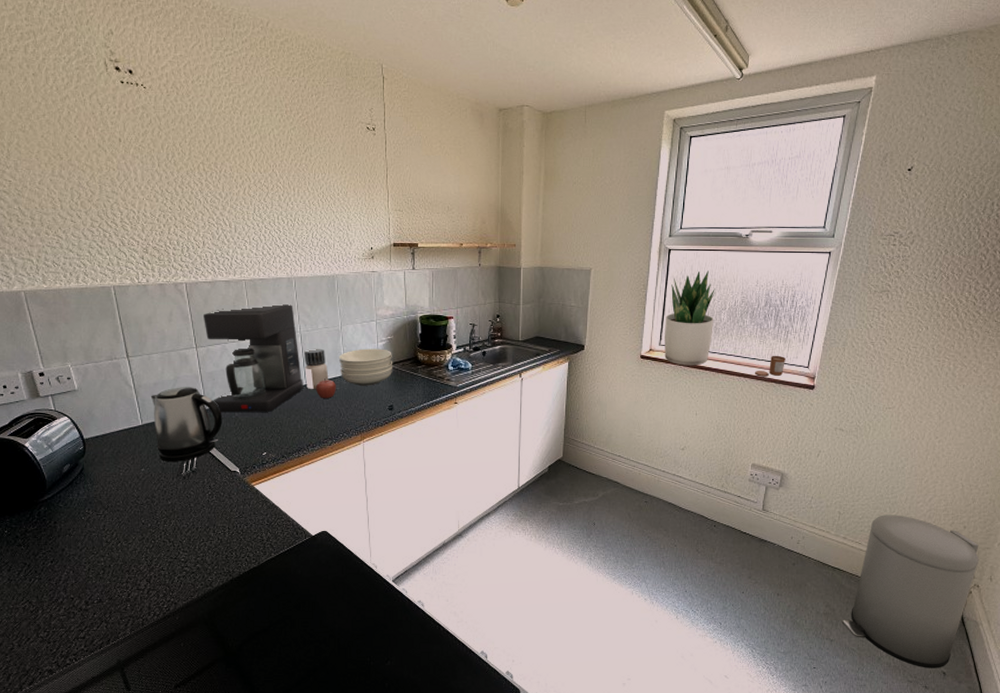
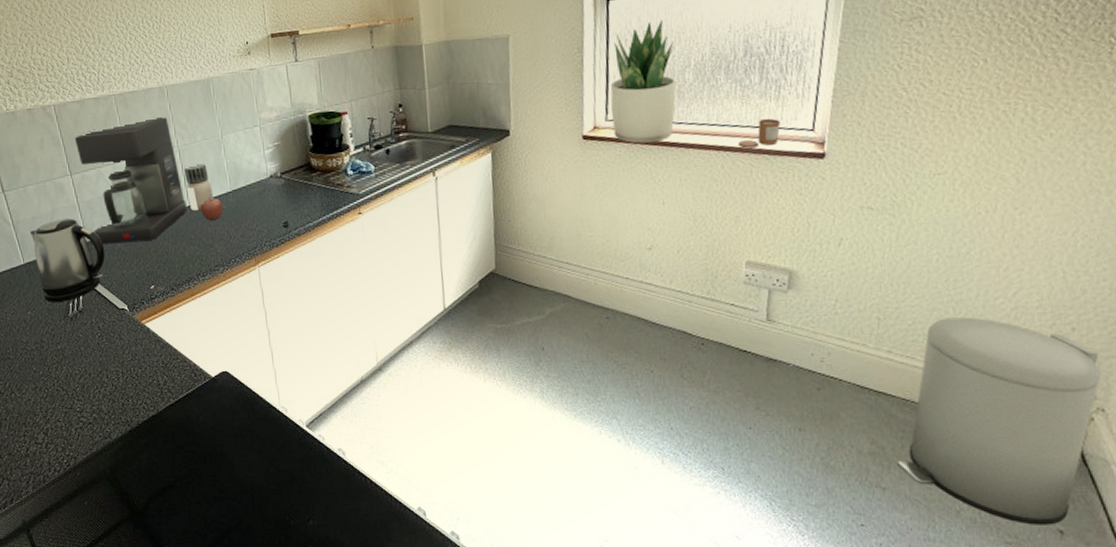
bowl: present [338,348,393,386] -> none [222,157,284,202]

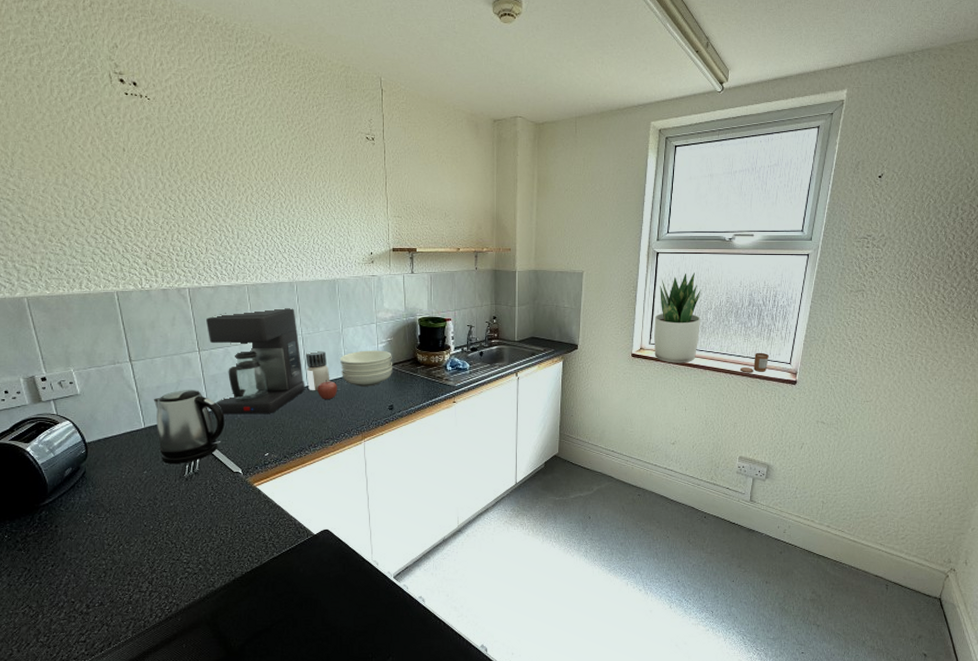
bowl: none [222,157,284,202] -> present [339,350,393,387]
pedal bin: present [896,317,1102,525] -> none [827,503,955,651]

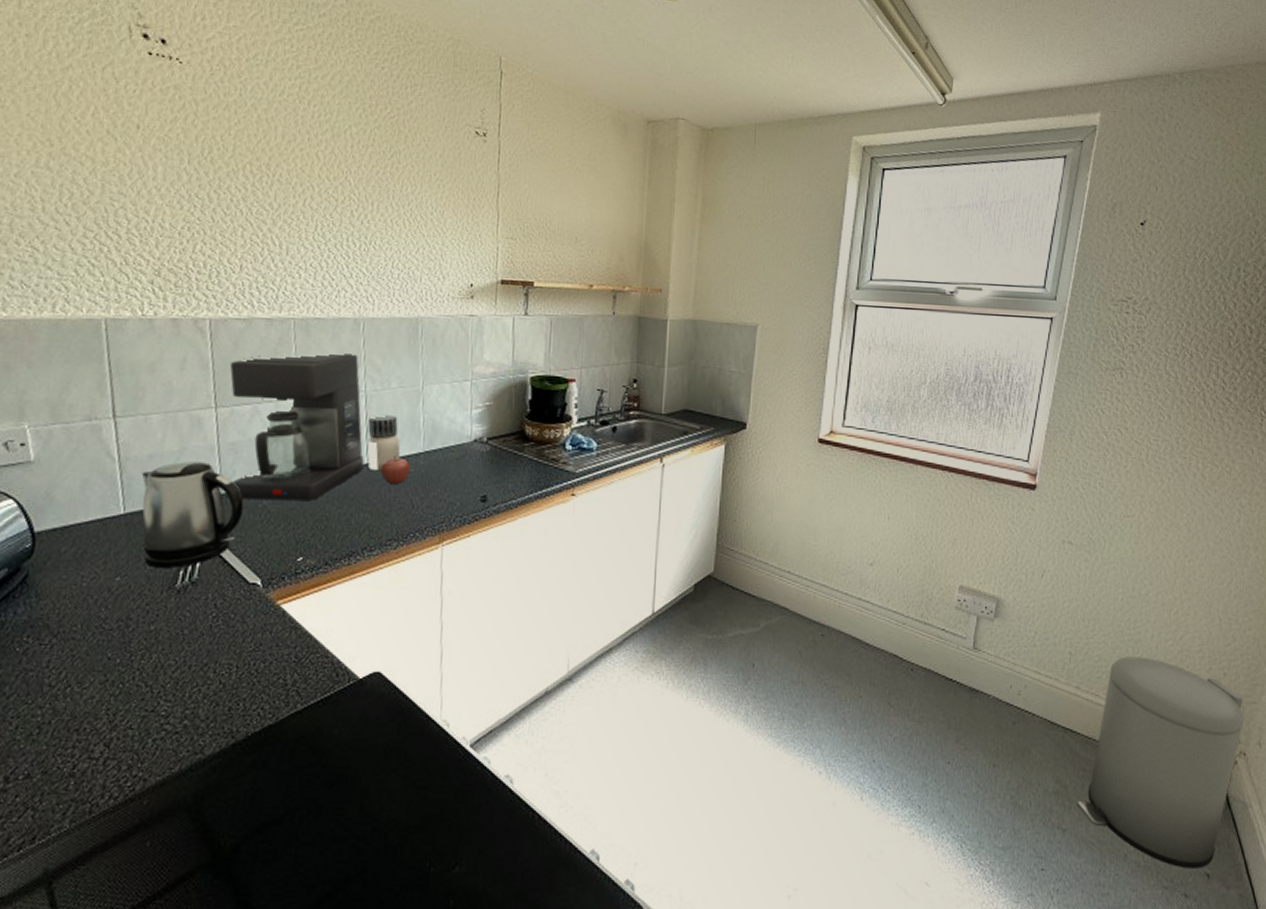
bowl: present [339,350,393,387] -> none [415,417,491,468]
planter: present [654,272,701,364] -> none [849,333,913,455]
candle: present [739,352,769,373] -> none [961,444,1000,472]
pedal bin: none [827,503,955,651] -> present [1076,656,1245,869]

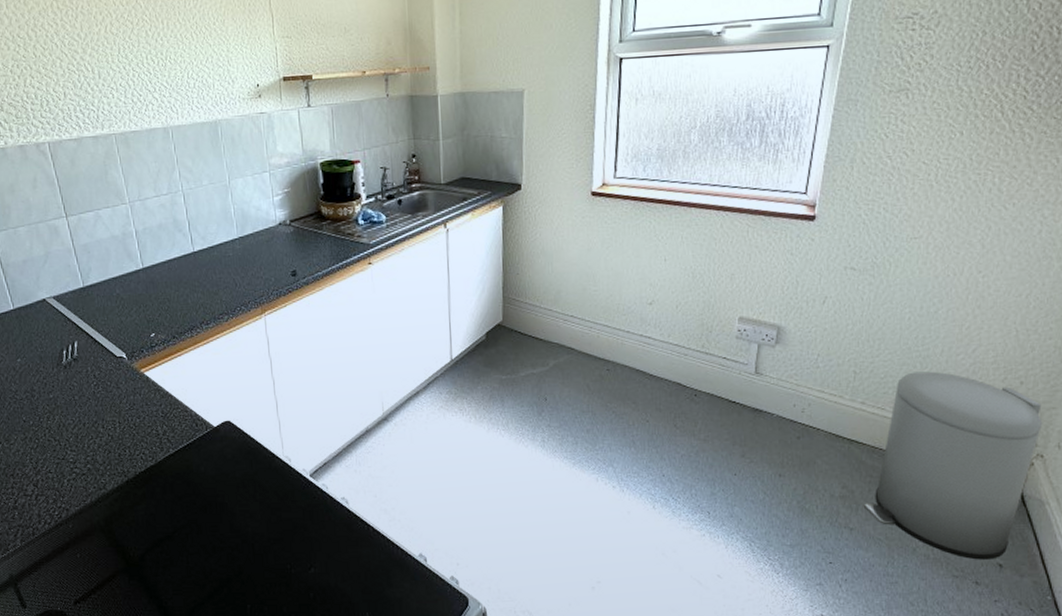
kettle: present [141,461,244,568] -> none [20,262,103,349]
coffee maker: present [229,354,365,500] -> none [70,159,192,290]
bottle: present [367,414,401,470] -> none [189,208,220,257]
fruit: present [381,456,410,484] -> none [205,244,229,267]

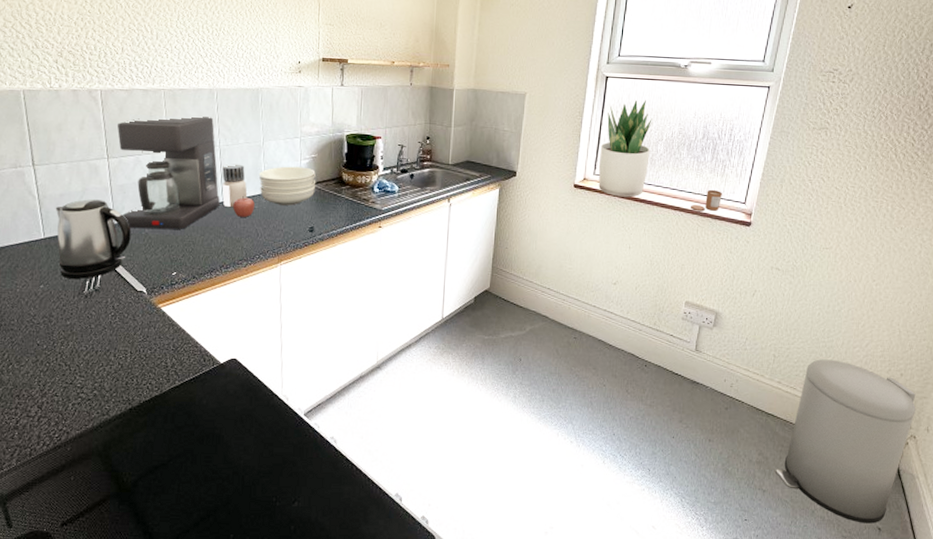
kettle: none [20,262,103,349] -> present [55,199,131,279]
coffee maker: none [70,159,192,290] -> present [116,117,221,229]
bottle: none [189,208,220,257] -> present [222,164,248,207]
fruit: none [205,244,229,267] -> present [233,196,255,217]
bowl: none [228,204,293,250] -> present [258,166,316,206]
planter: none [619,81,682,202] -> present [598,100,652,198]
candle: none [736,180,776,209] -> present [690,189,722,212]

